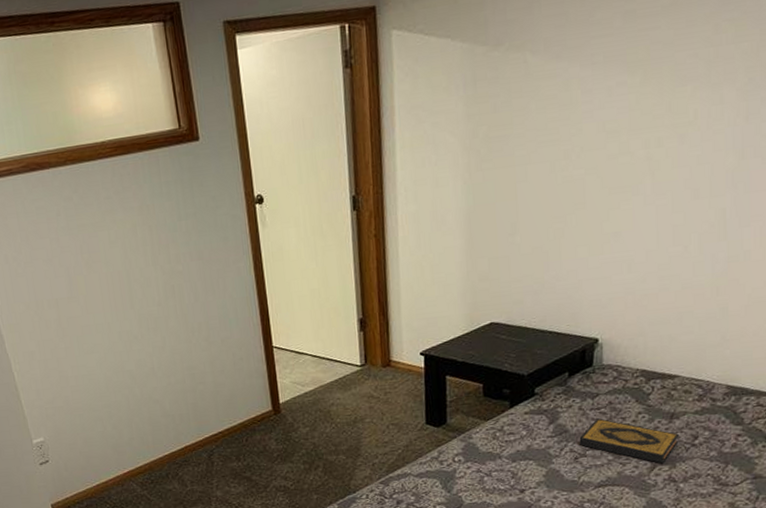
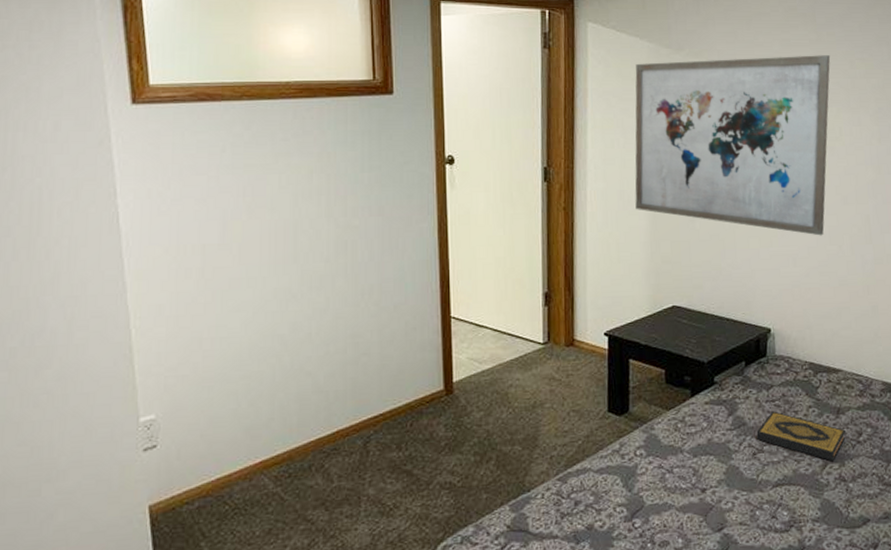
wall art: none [447,21,689,238] -> present [635,55,831,236]

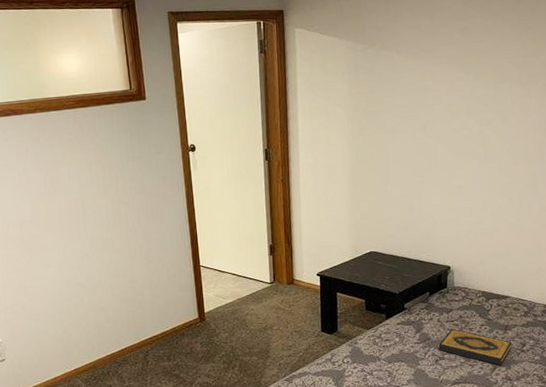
wall art: present [635,55,831,236] -> none [336,38,505,191]

